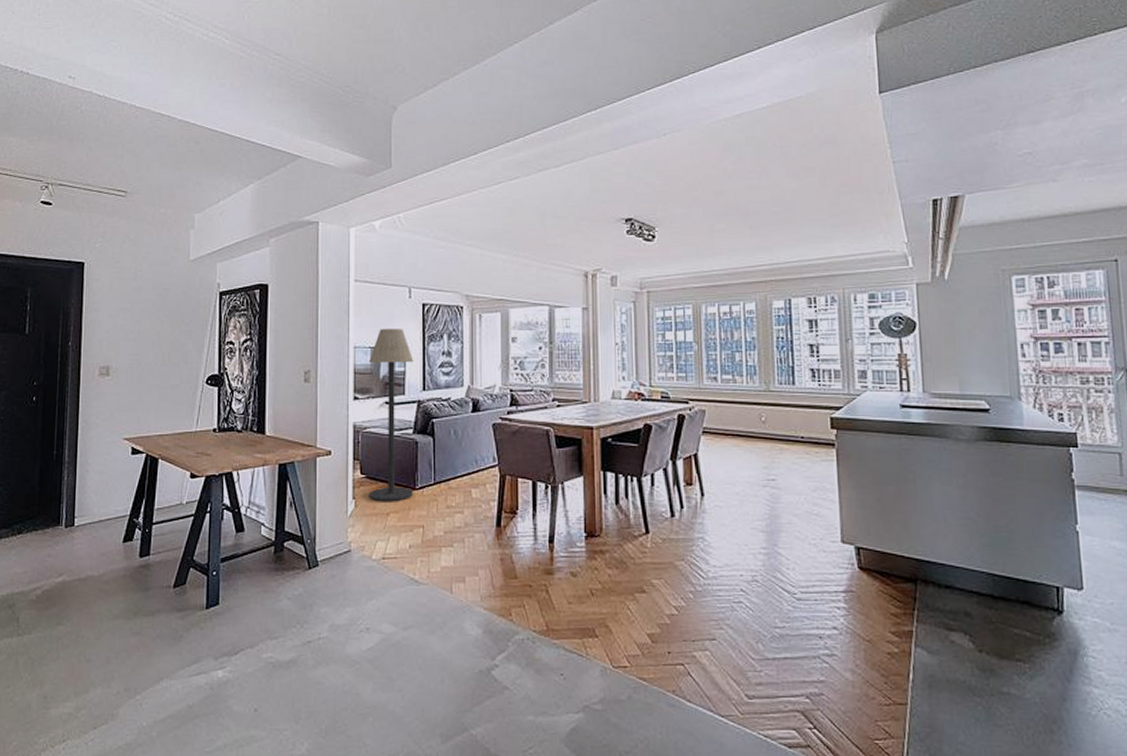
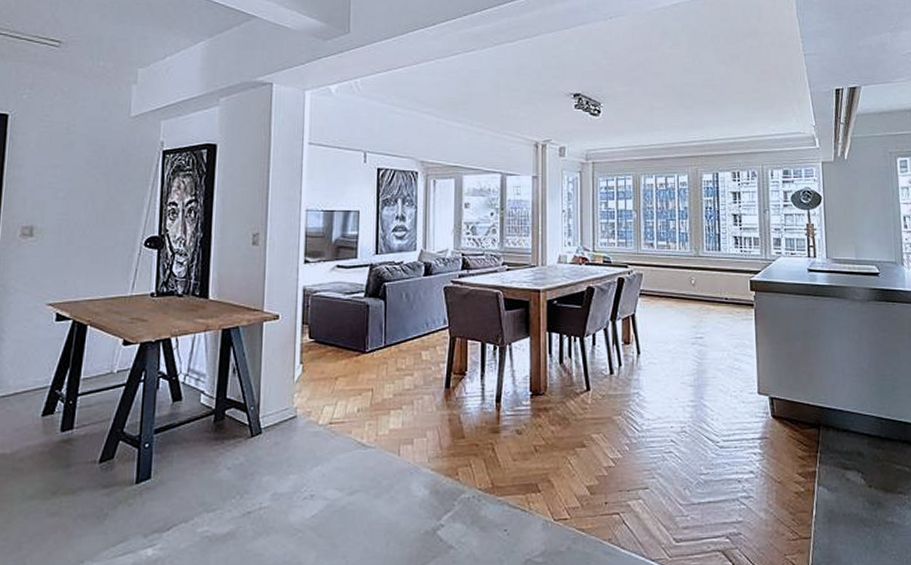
floor lamp: present [368,329,414,502] -> none [317,193,368,366]

